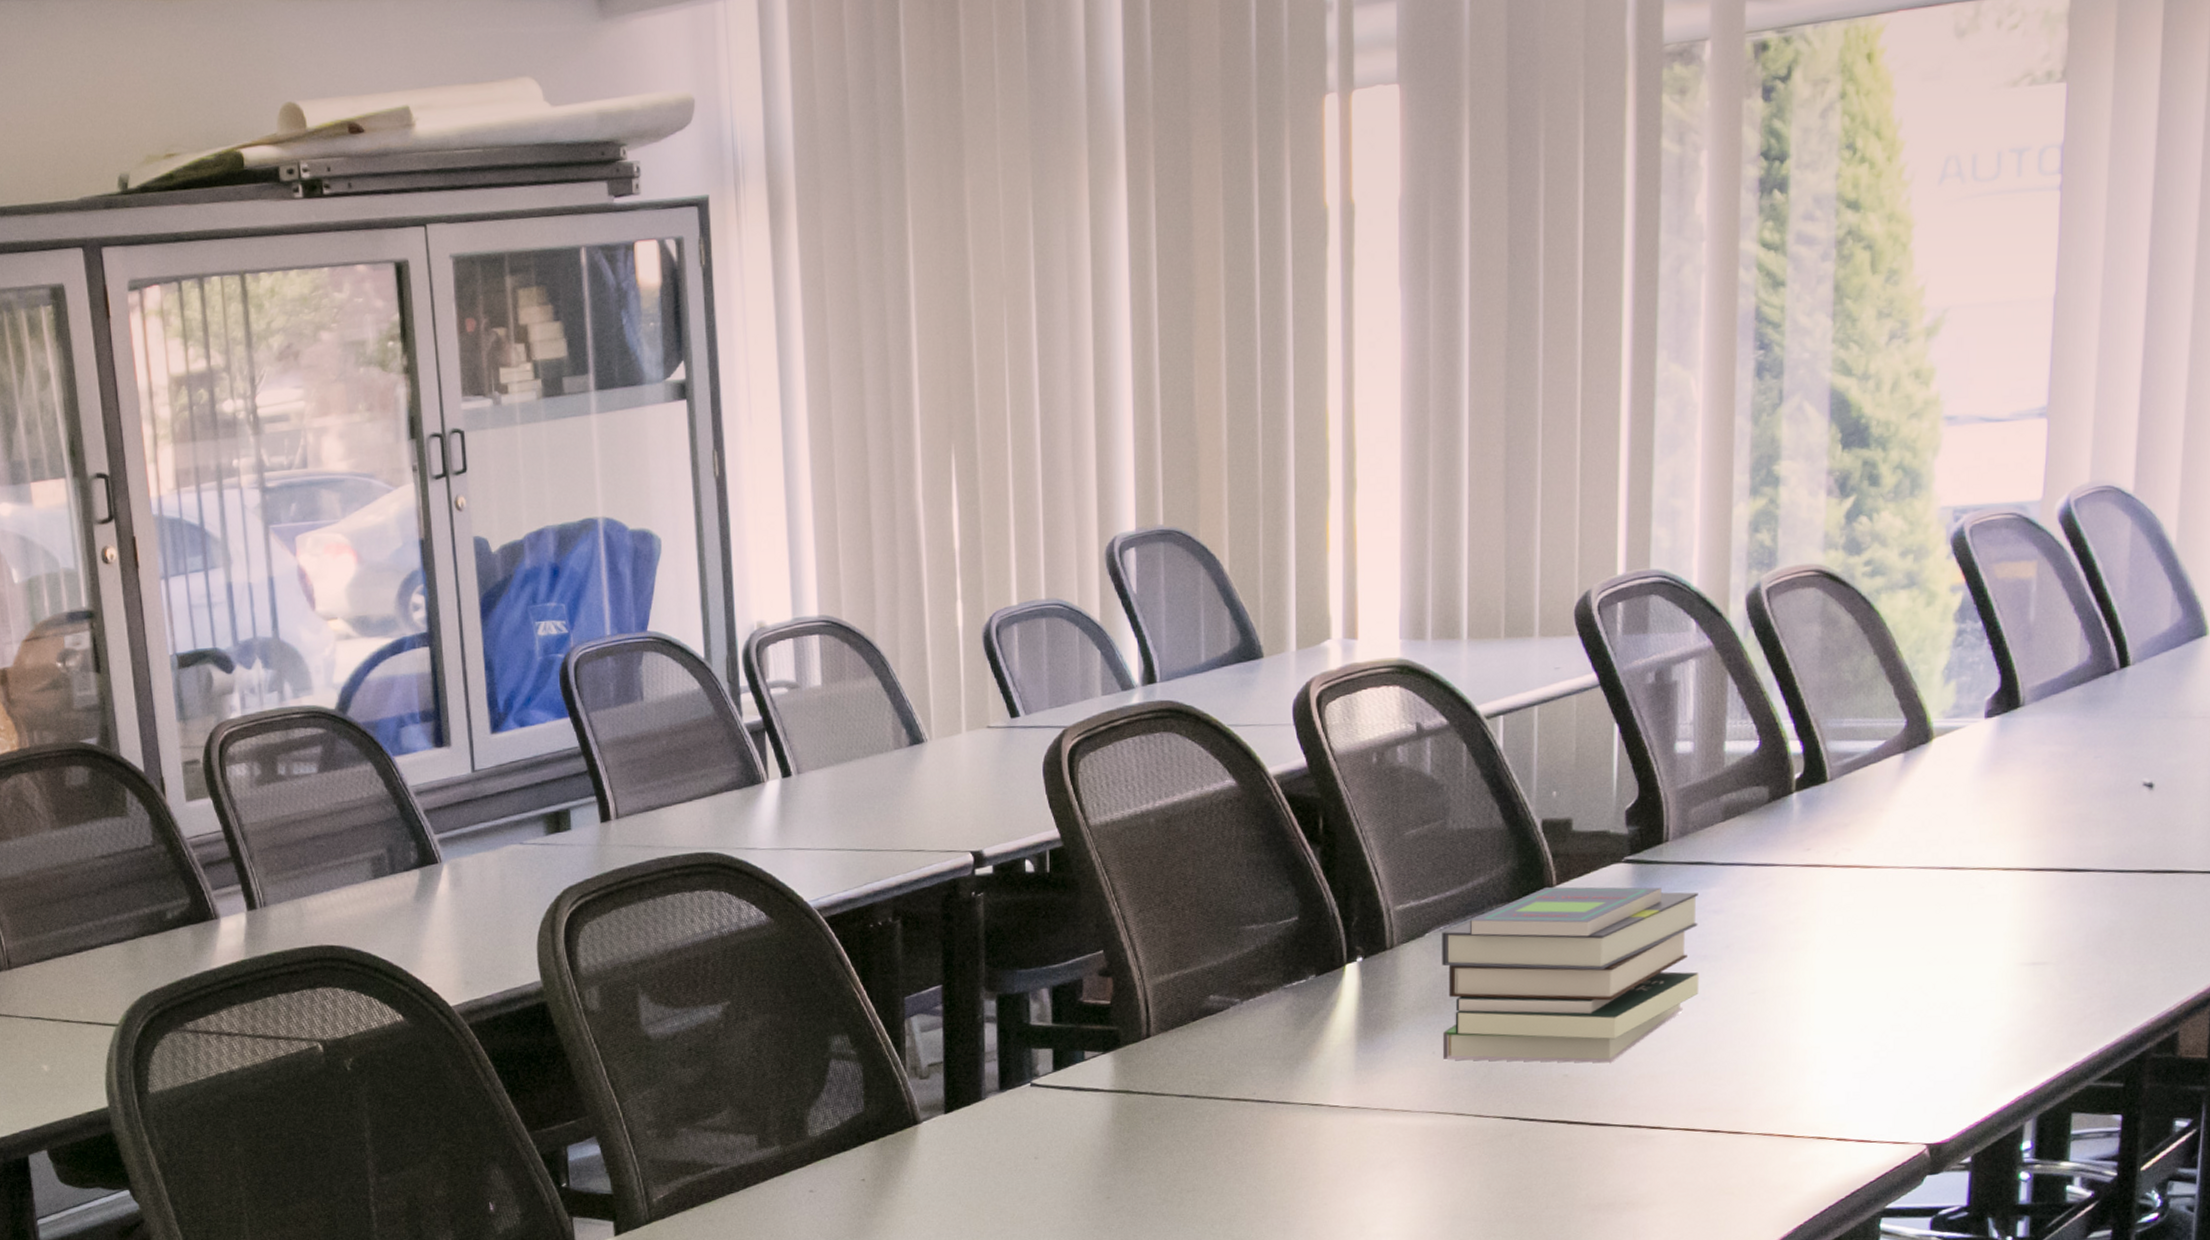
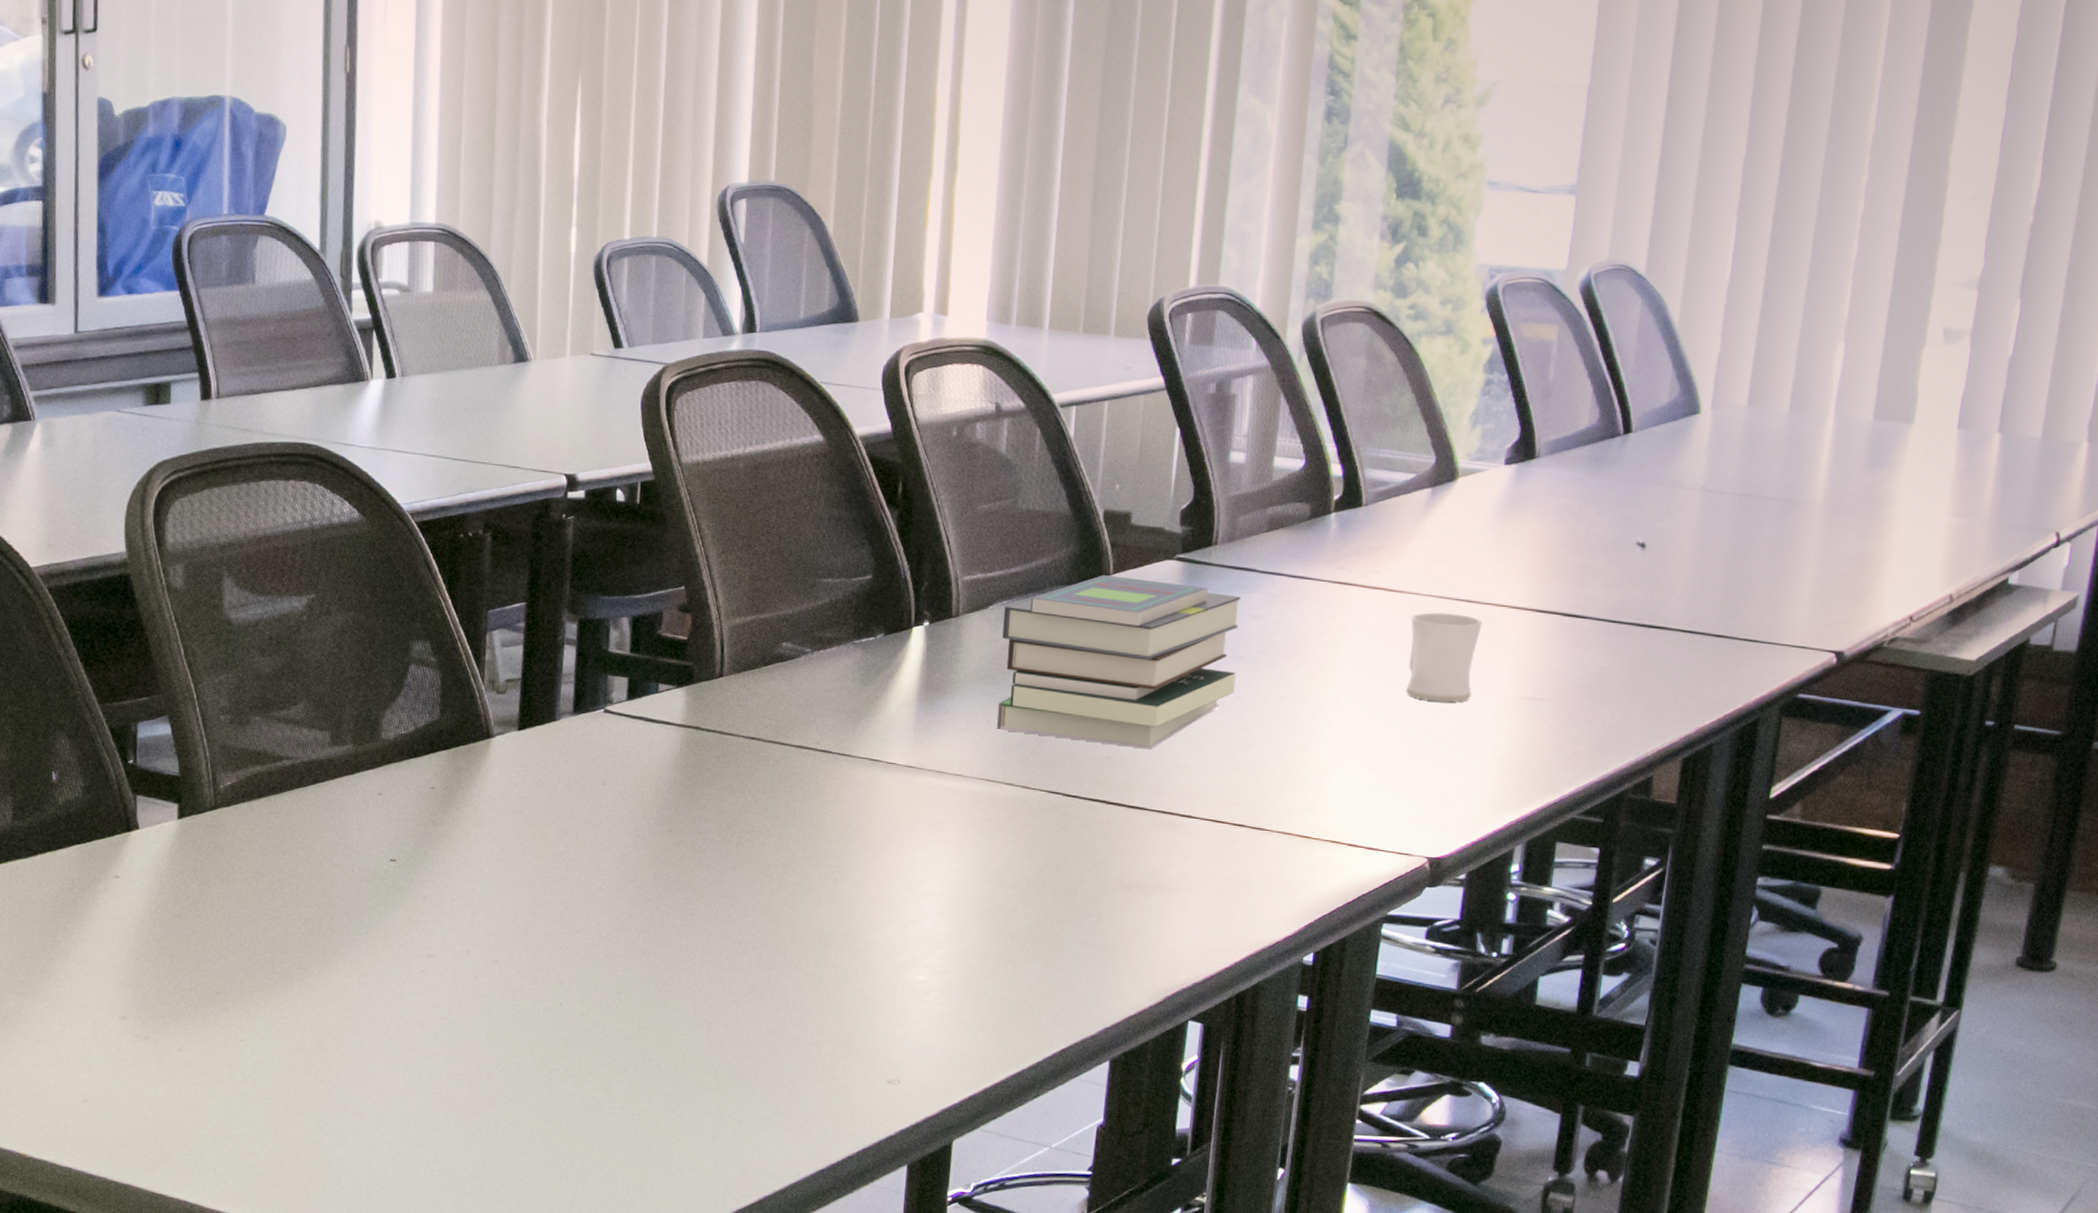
mug: none [1889,883,1971,979] -> present [1406,612,1482,702]

